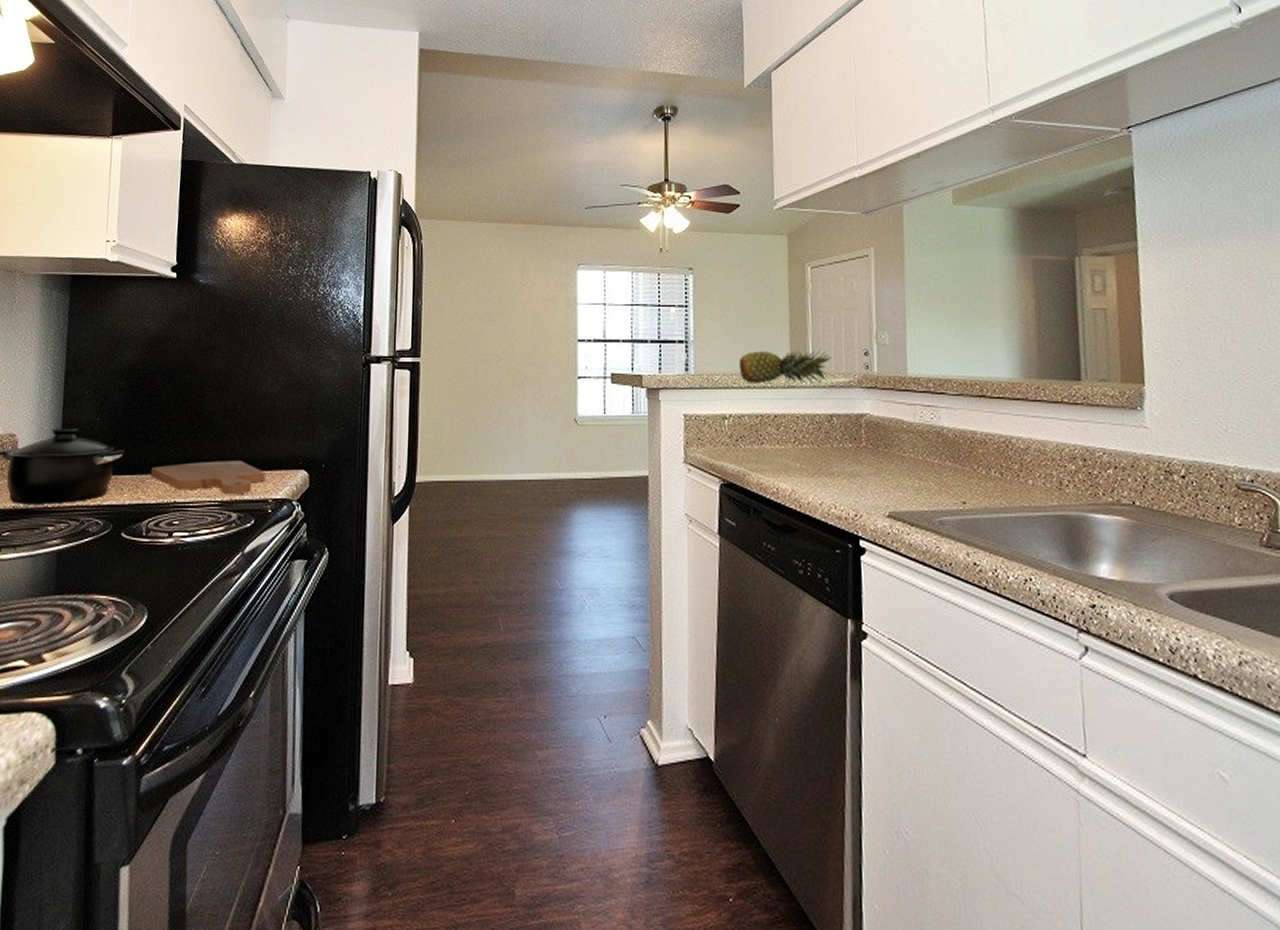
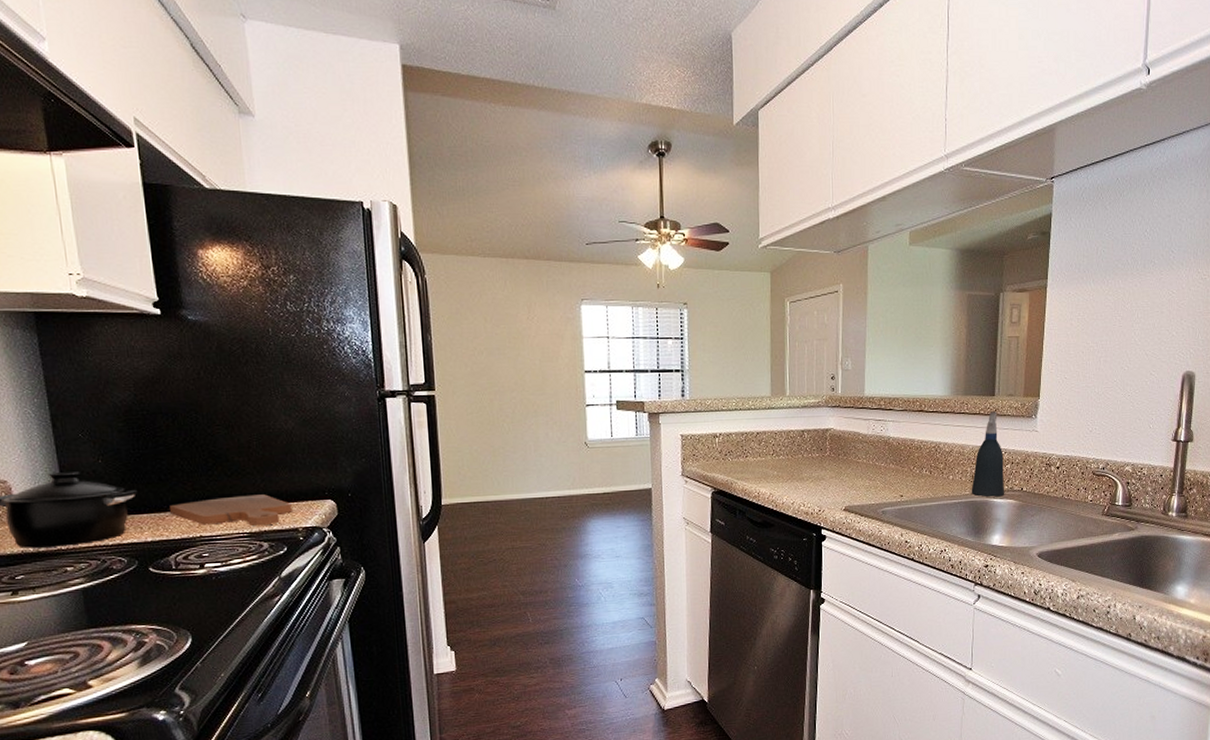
fruit: present [738,349,832,384] -> none [727,375,805,407]
spray bottle: none [1060,400,1108,512] -> present [971,411,1004,497]

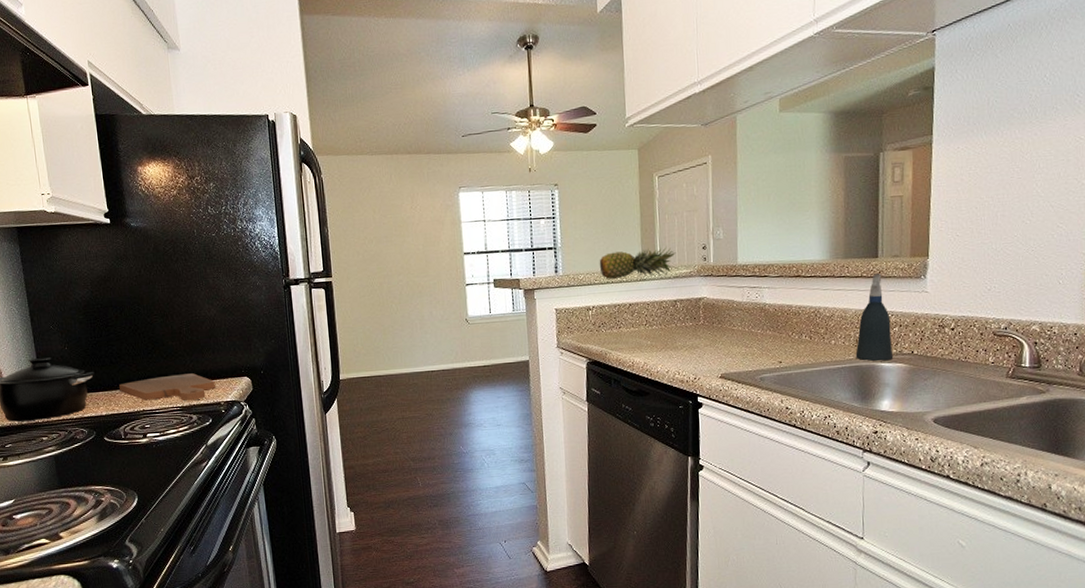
fruit: none [727,375,805,407] -> present [599,247,676,280]

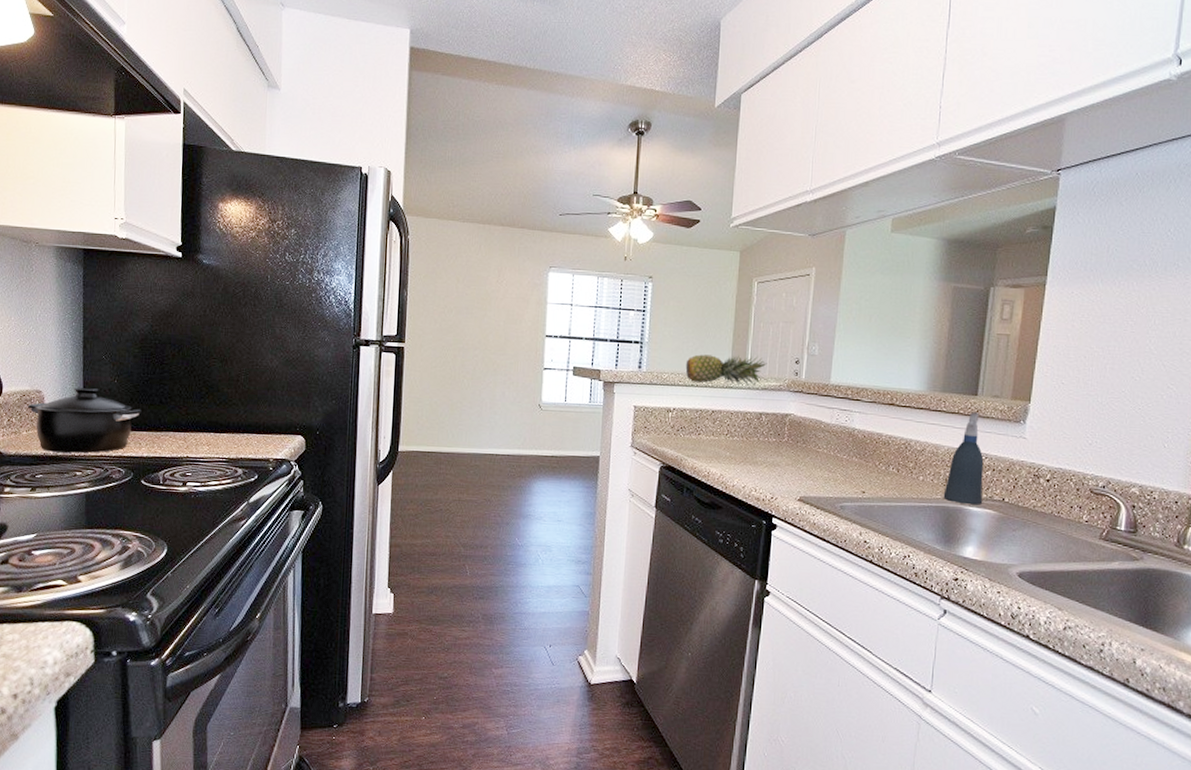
cutting board: present [119,373,216,401] -> none [165,423,267,454]

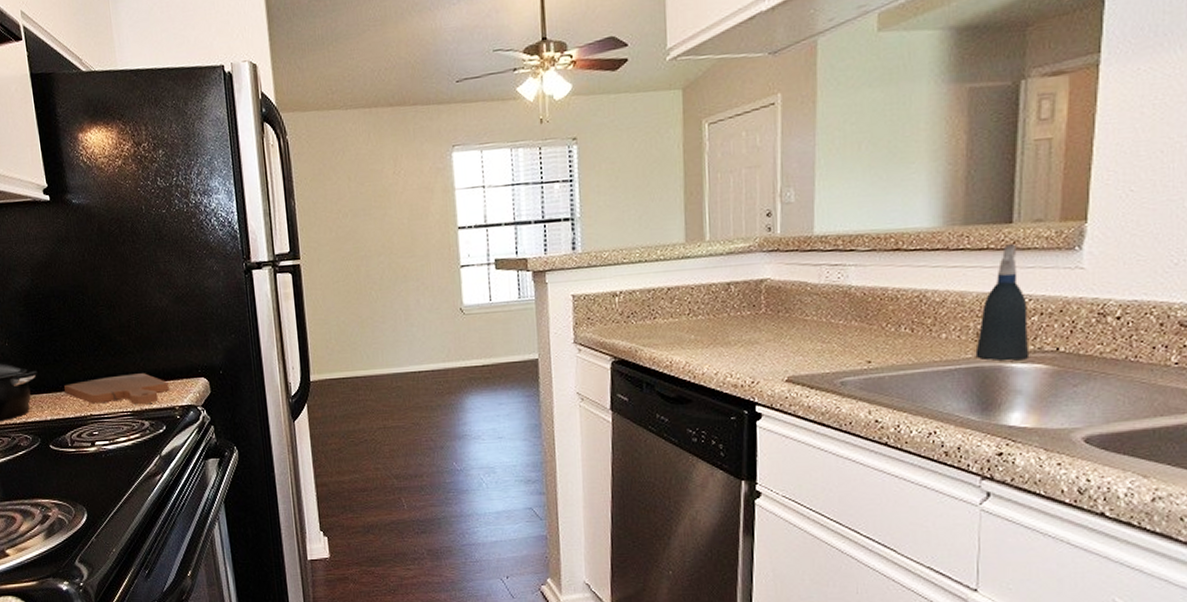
cutting board: none [165,423,267,454] -> present [64,373,169,405]
fruit: present [685,354,767,386] -> none [629,214,731,258]

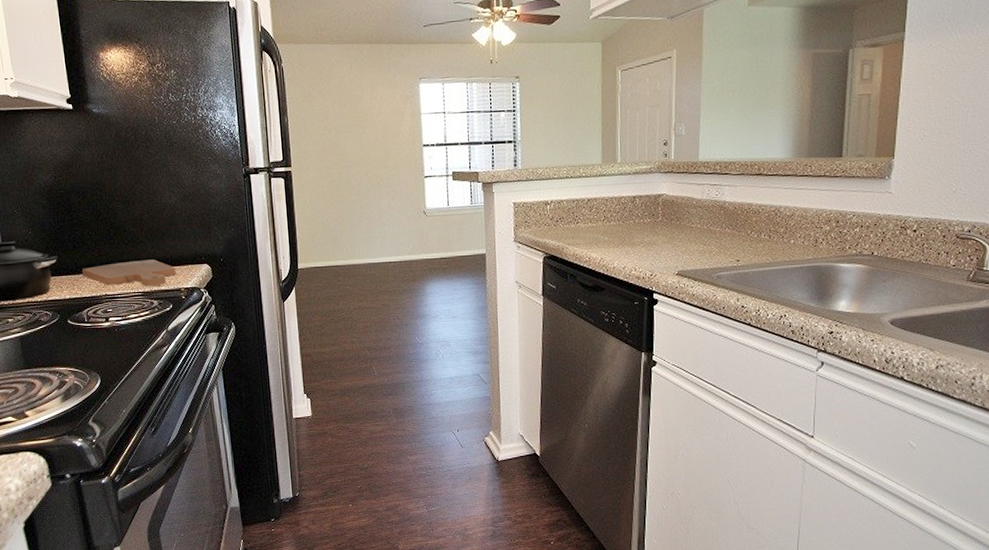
spray bottle: present [975,244,1028,361] -> none [814,173,852,262]

